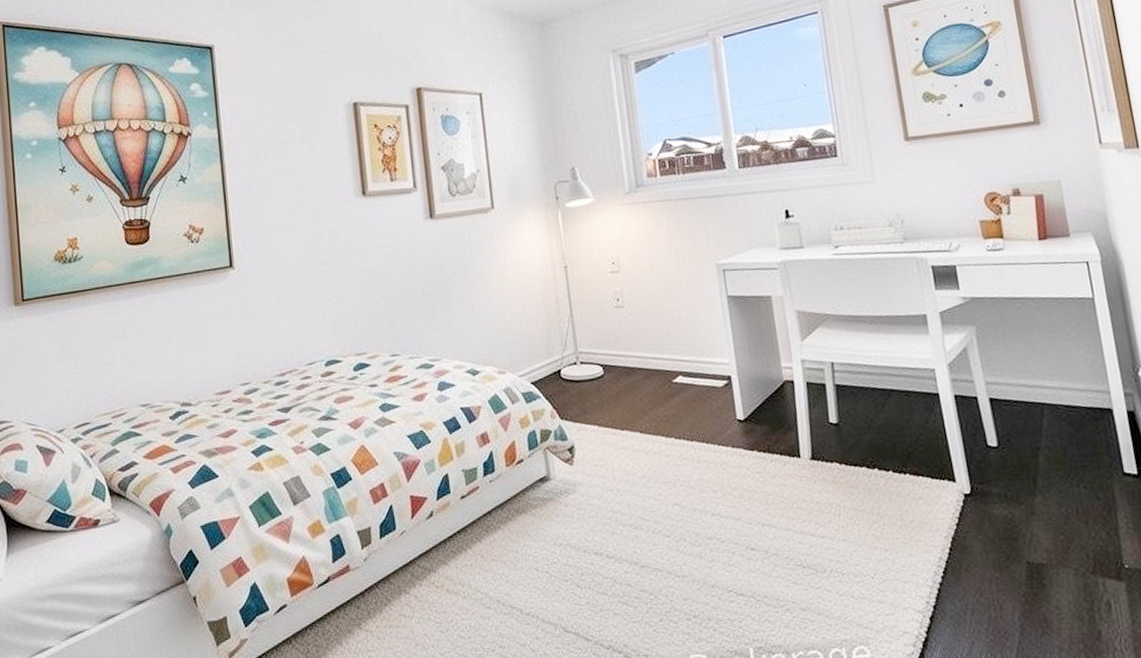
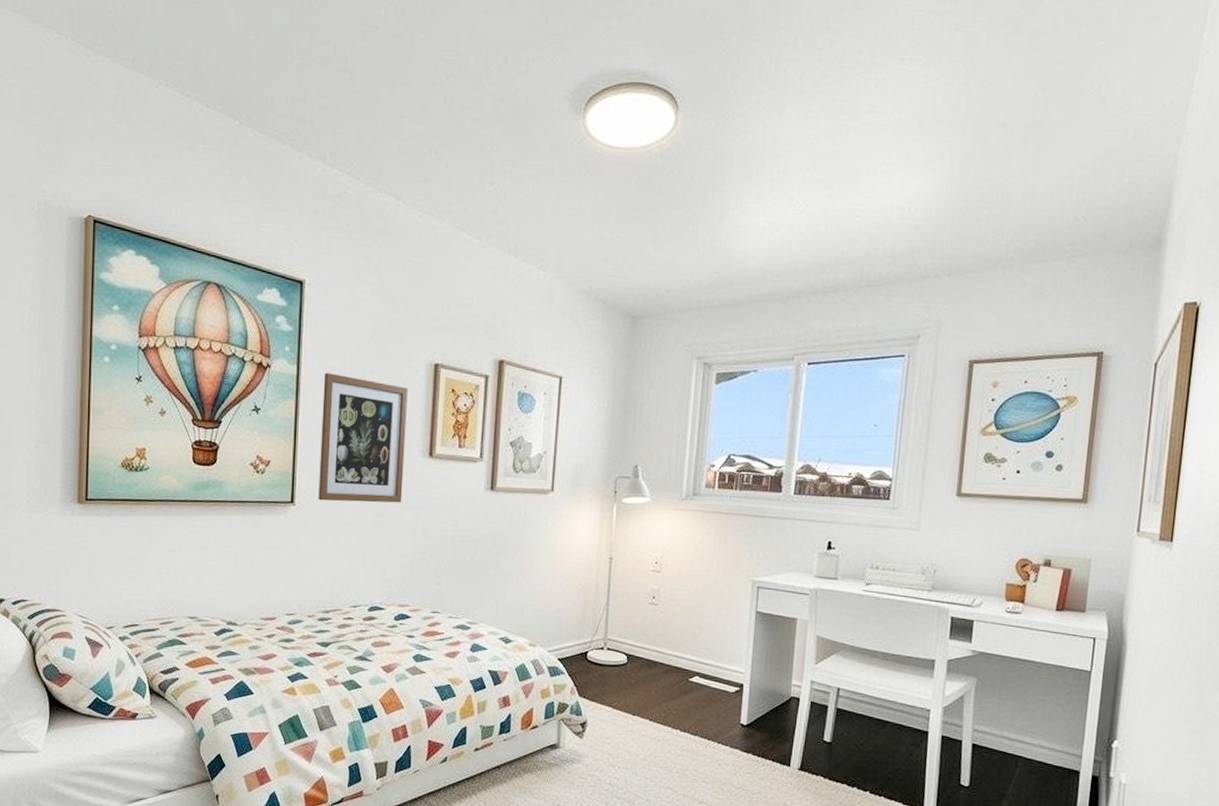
wall art: none [245,130,342,260] -> present [318,373,408,503]

